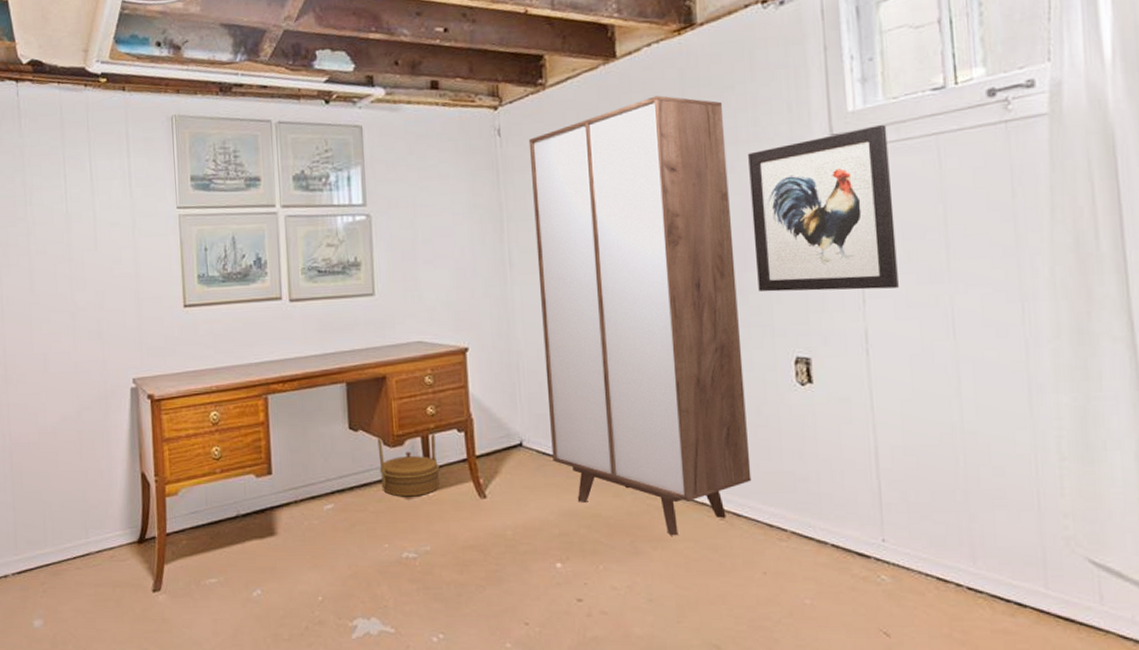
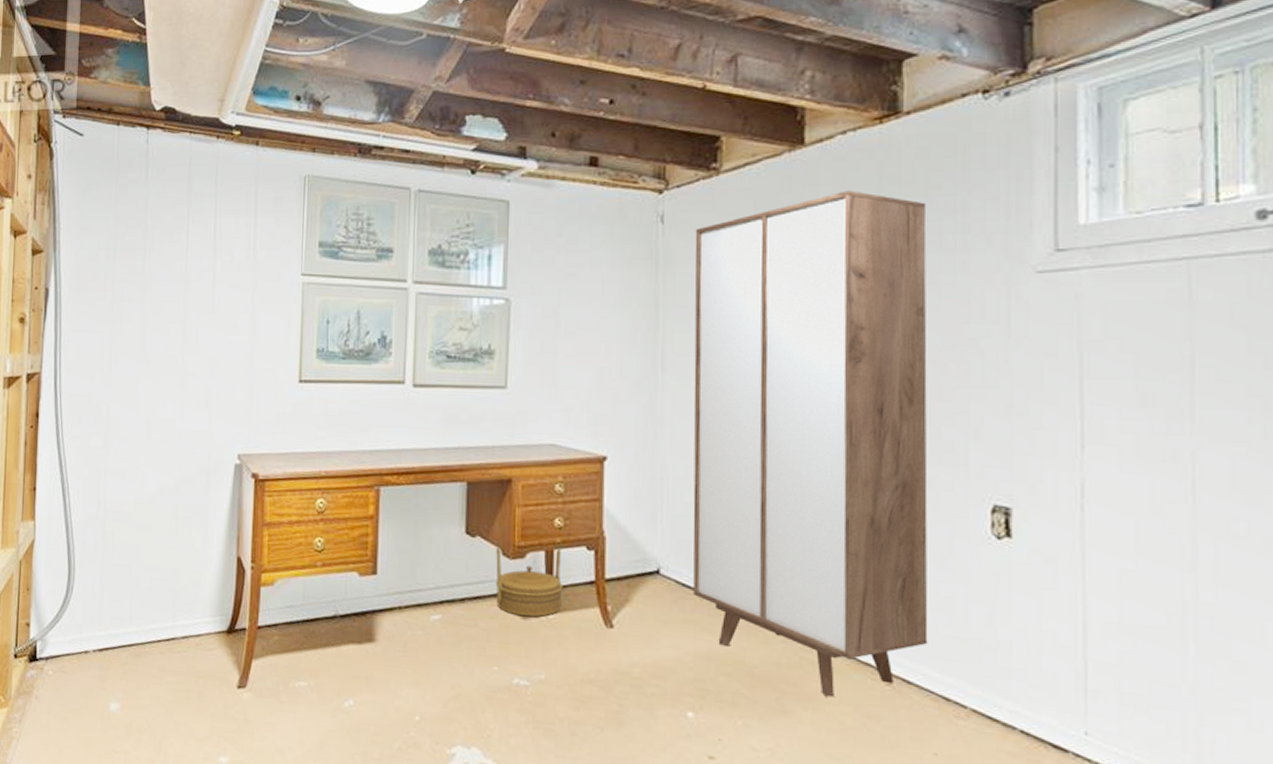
wall art: present [748,124,899,292] -> none [952,242,1127,436]

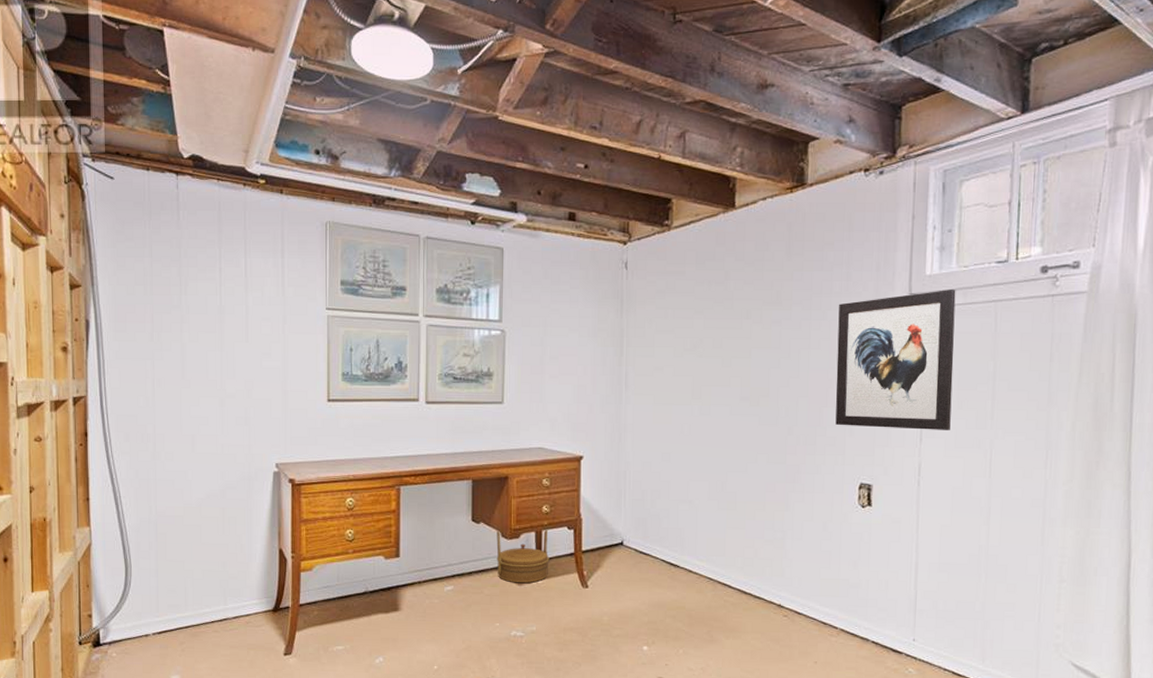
wardrobe: present [693,190,928,698] -> none [648,245,822,628]
wall art: none [952,242,1127,436] -> present [835,288,956,430]

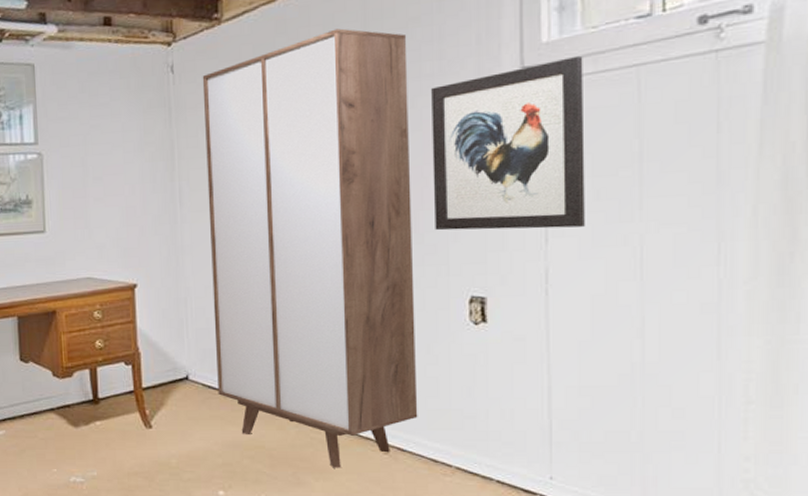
basket: present [496,530,550,584] -> none [47,367,107,425]
wardrobe: none [648,245,822,628] -> present [202,28,418,468]

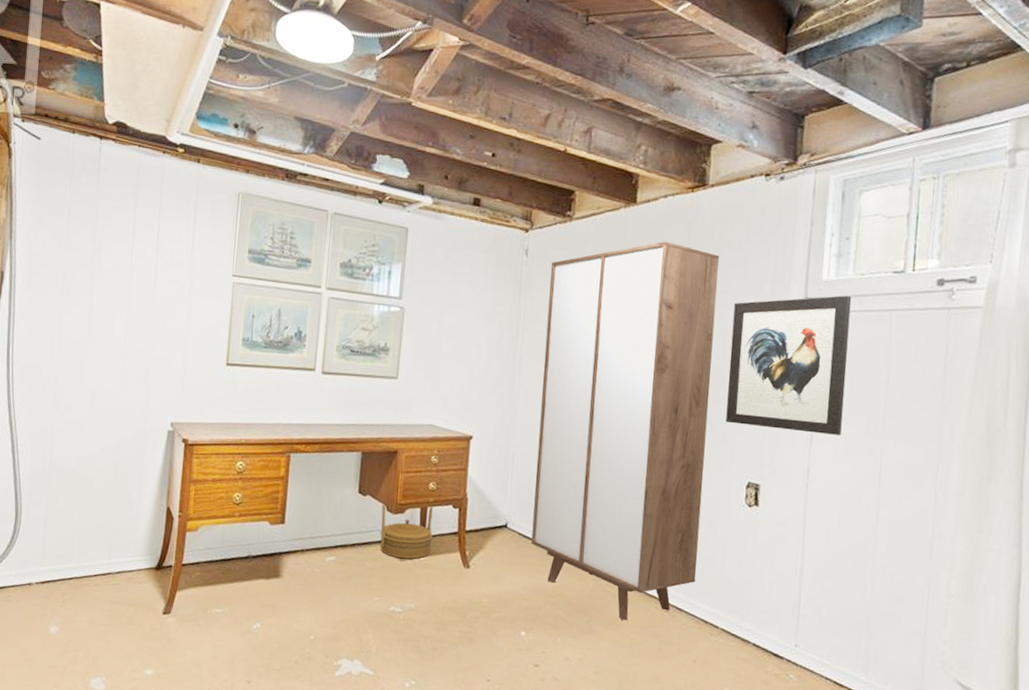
basket: none [47,367,107,425] -> present [380,505,433,559]

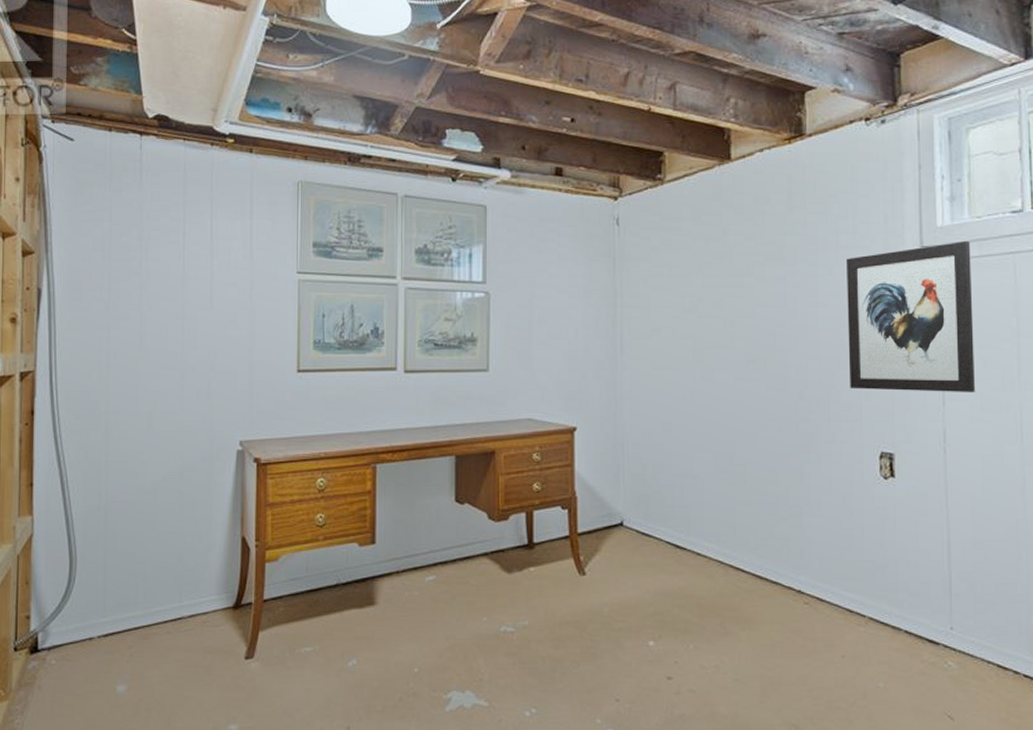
basket: present [380,505,433,559] -> none [483,511,542,571]
wardrobe: present [531,241,719,621] -> none [645,198,835,618]

